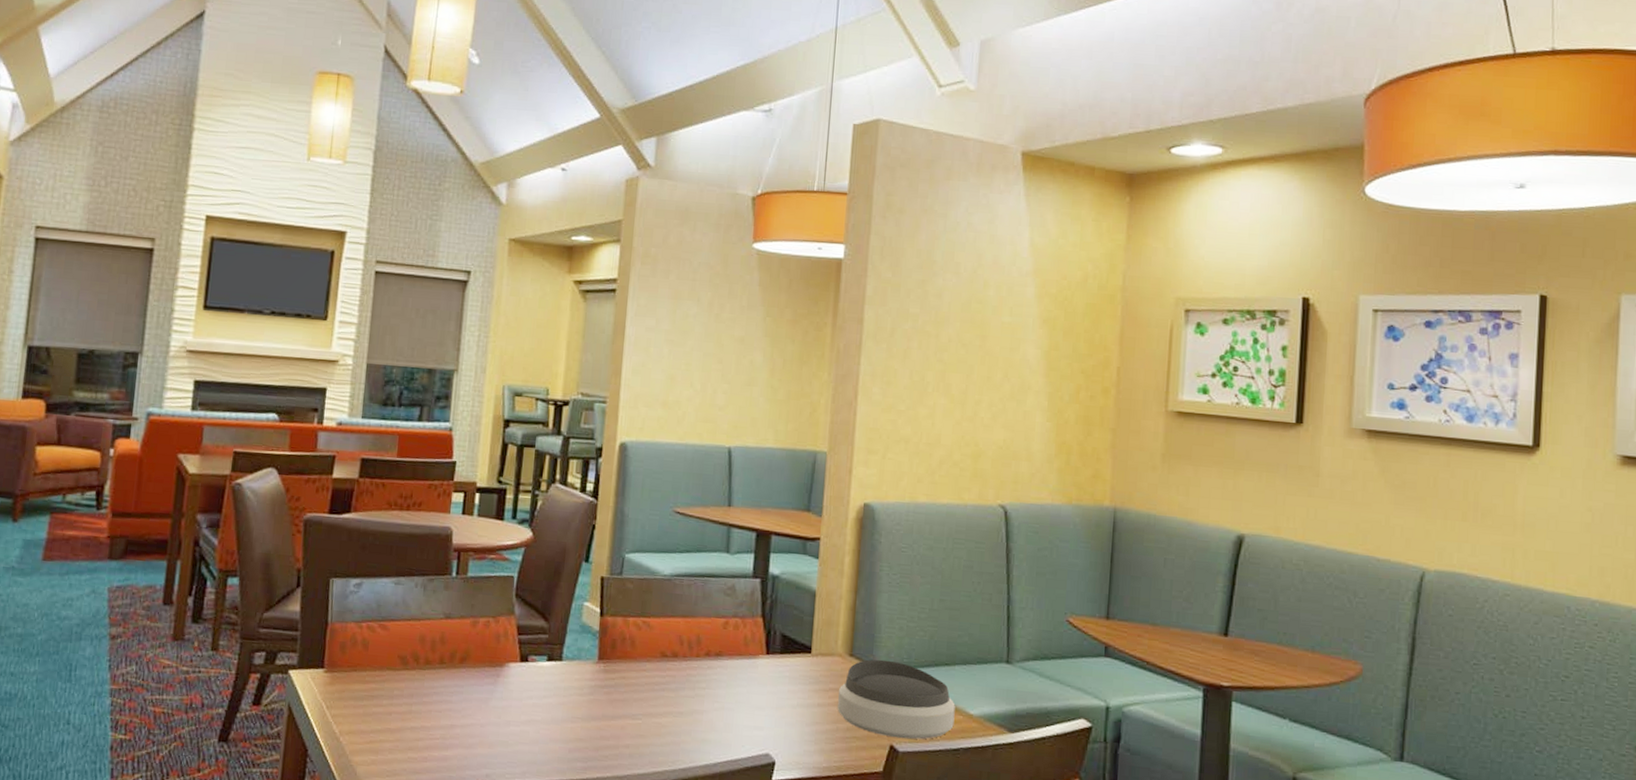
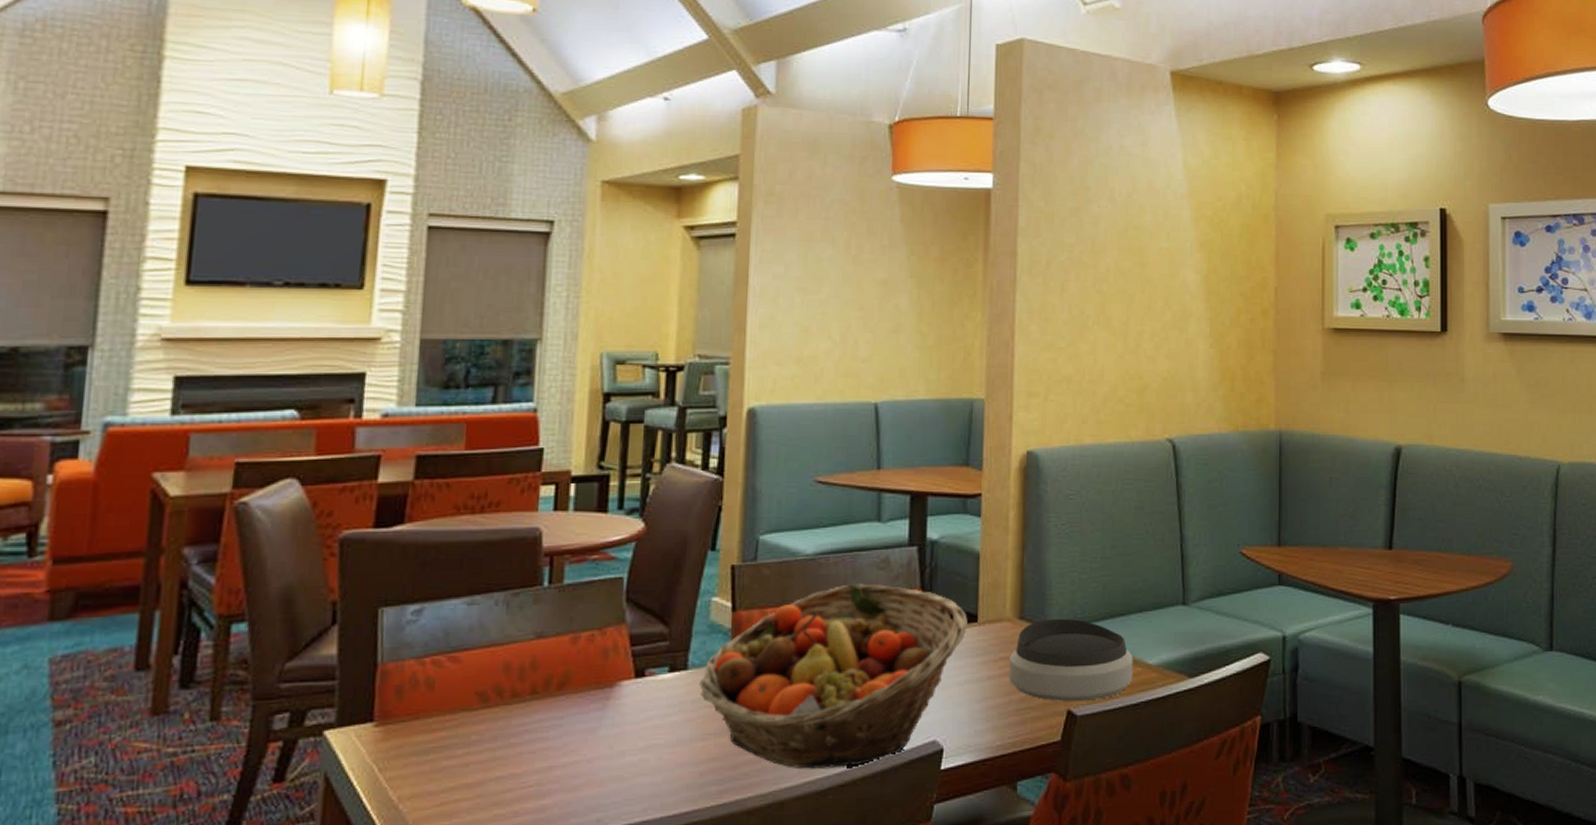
fruit basket: none [571,605,802,765] -> present [699,583,968,769]

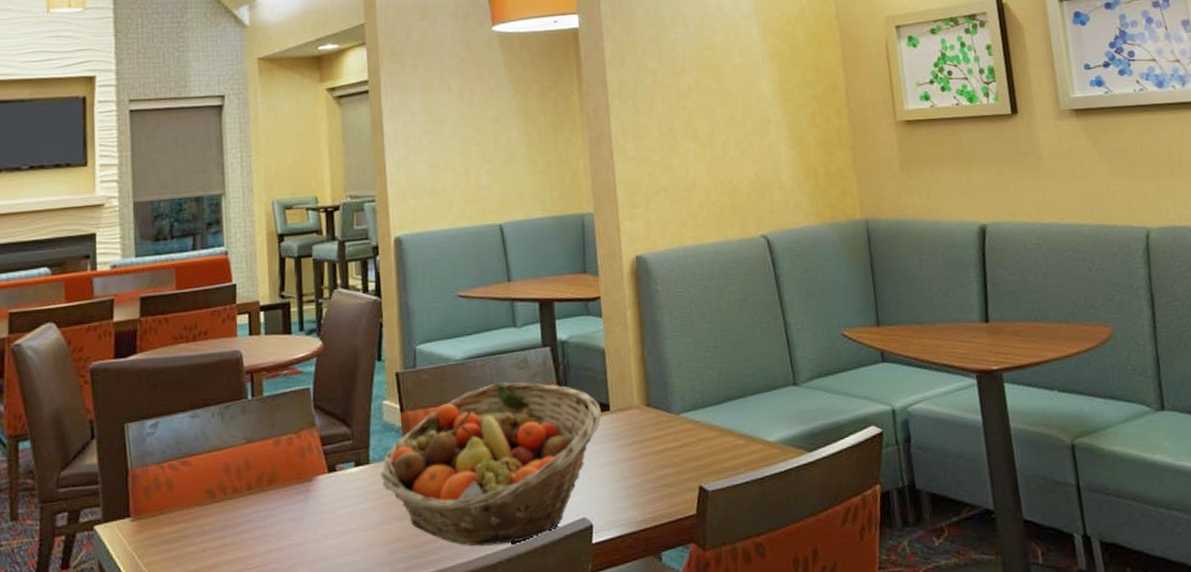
bowl: present [1009,618,1133,702] -> none [642,403,756,479]

